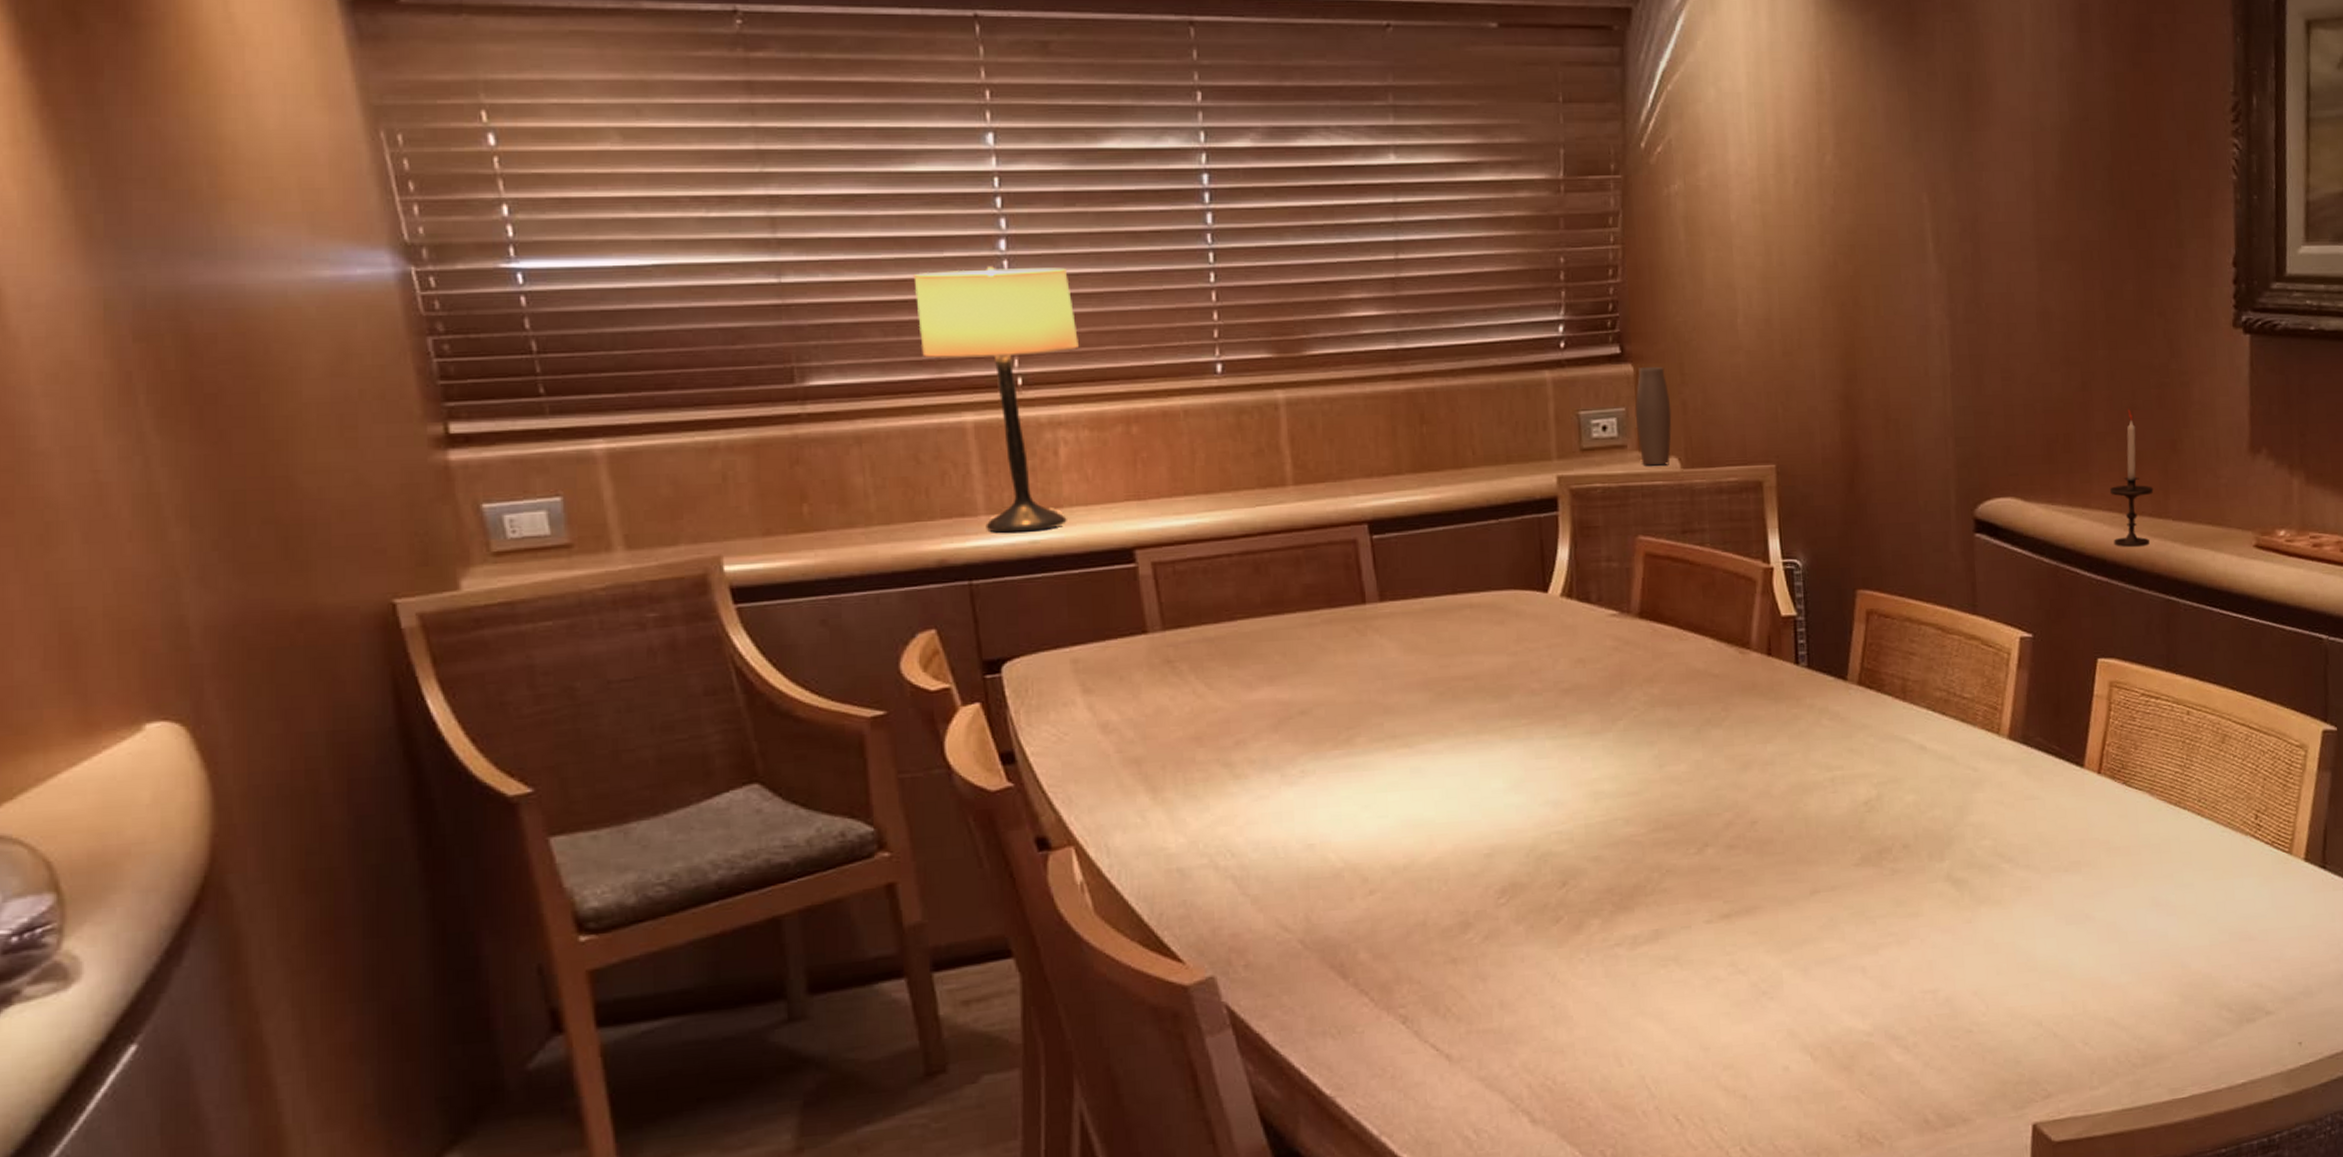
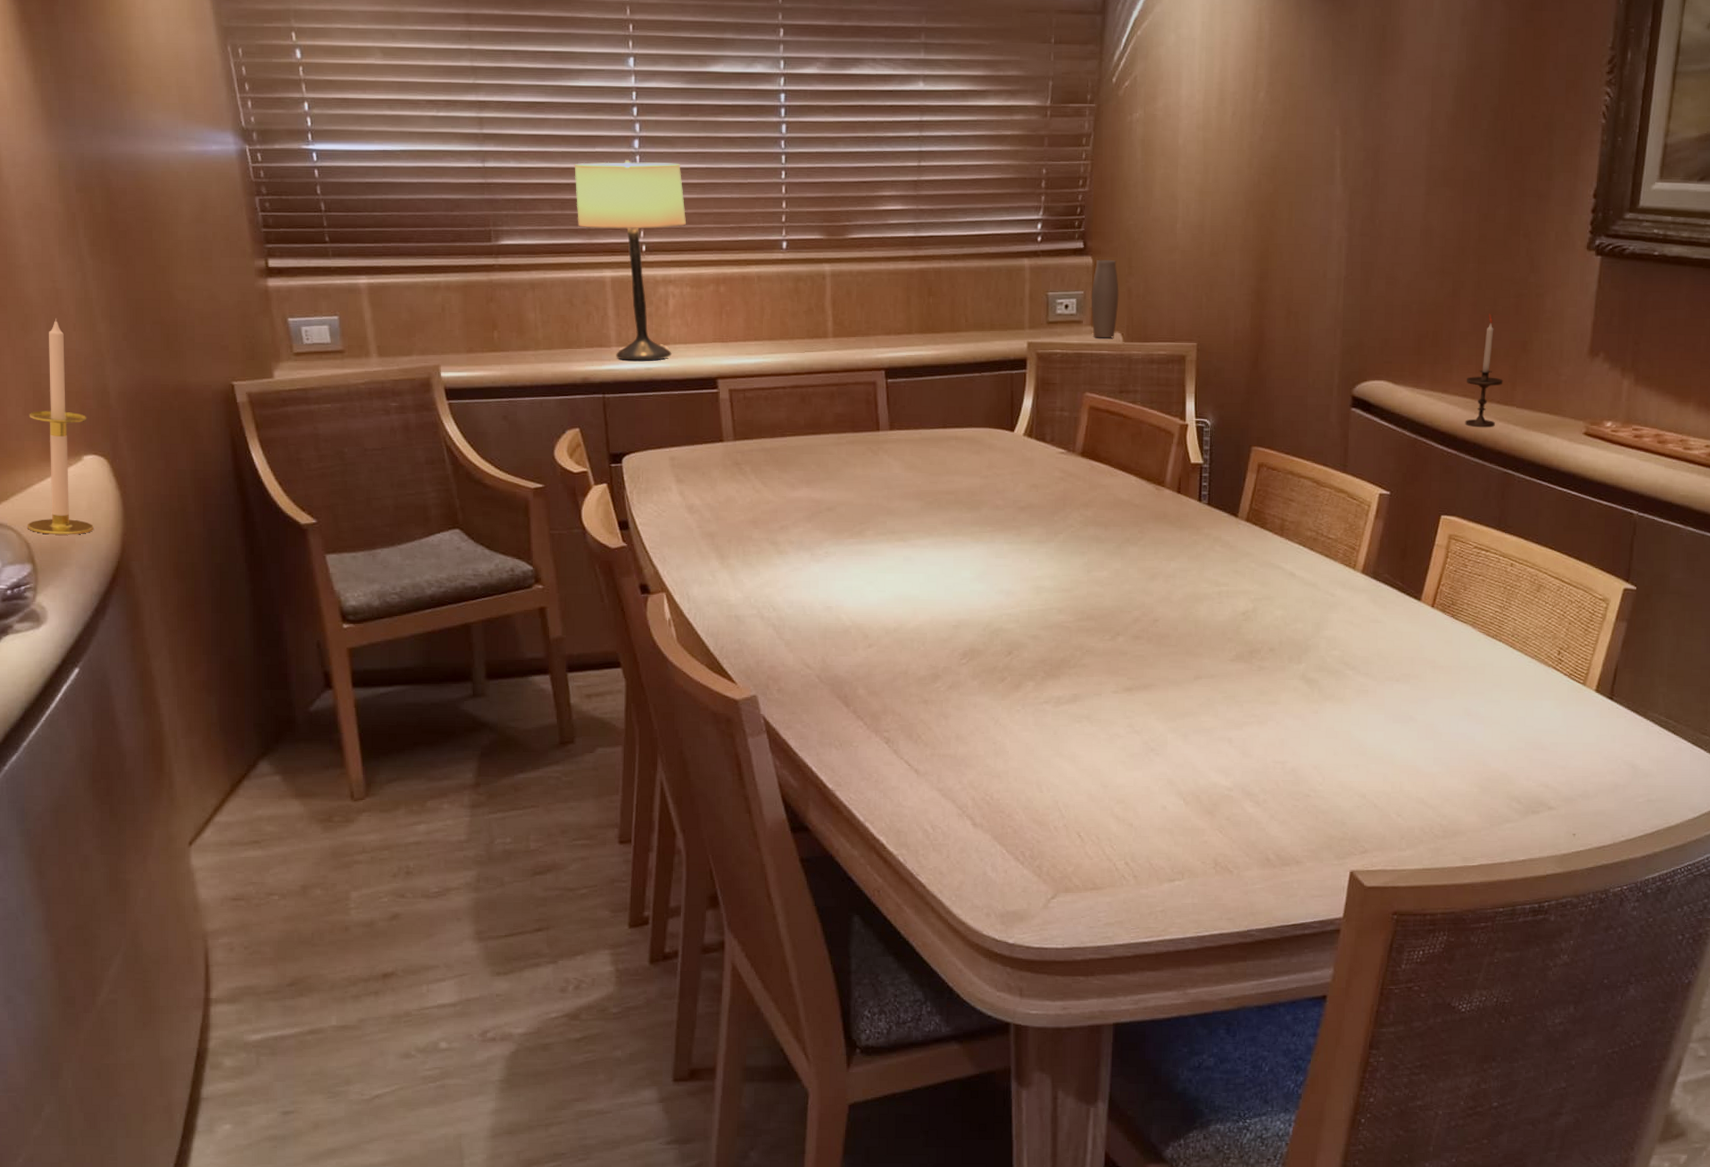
candle: none [48,525,162,846] -> present [28,318,94,535]

